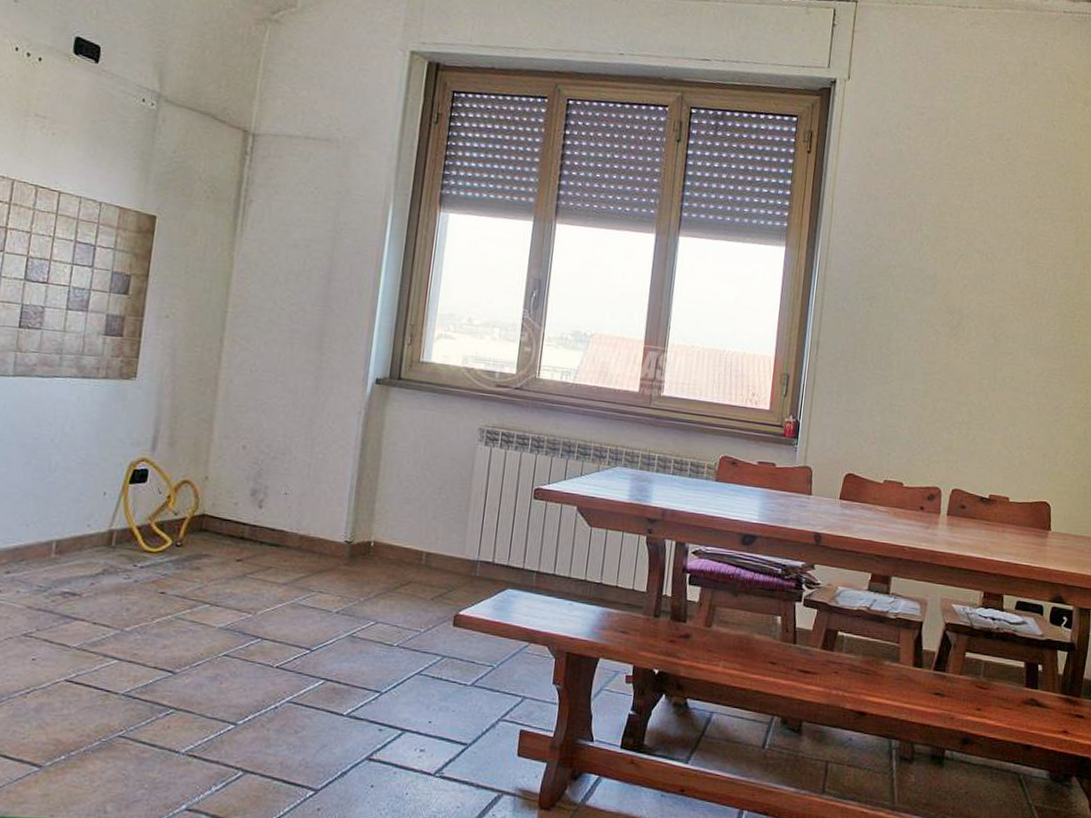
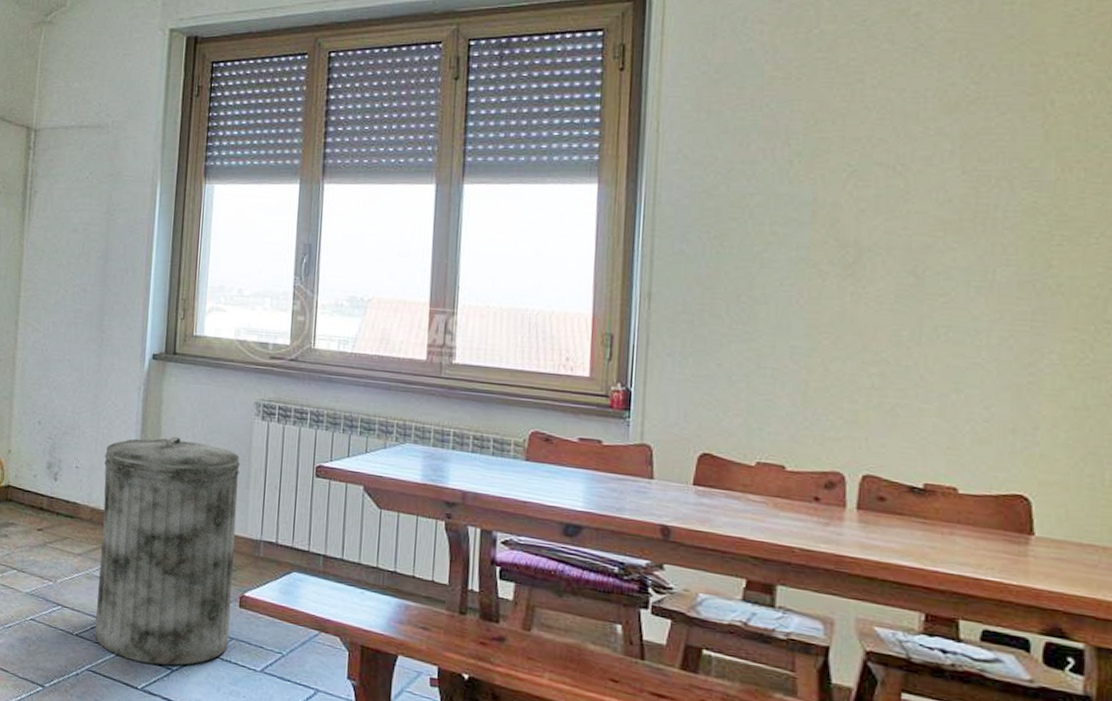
trash can: none [297,461,461,689] -> present [94,436,240,666]

